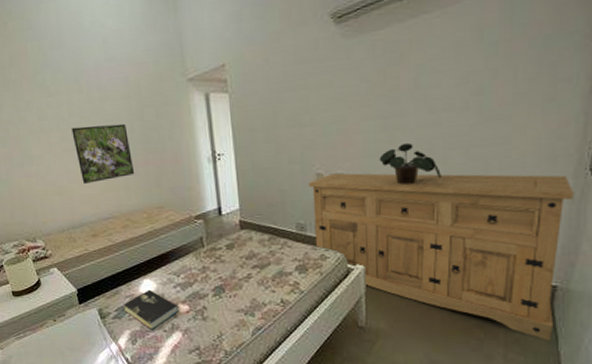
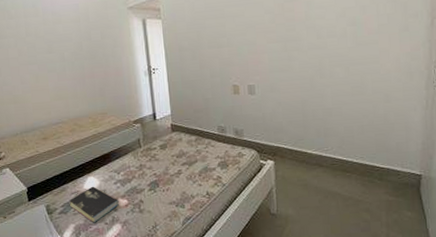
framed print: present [71,123,135,184] -> none [28,42,82,93]
cabinet: present [309,173,573,341] -> none [227,85,427,221]
potted plant: present [379,142,441,185] -> none [281,61,329,94]

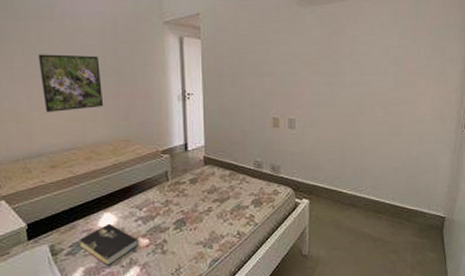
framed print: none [28,42,82,93] -> present [38,54,104,112]

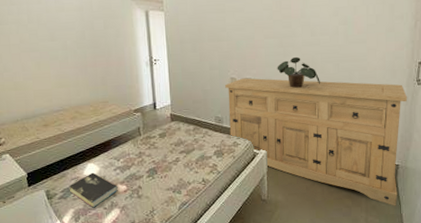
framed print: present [38,54,104,112] -> none [30,31,84,80]
cabinet: none [267,118,455,262] -> present [225,78,407,206]
potted plant: none [323,97,368,131] -> present [277,56,320,88]

